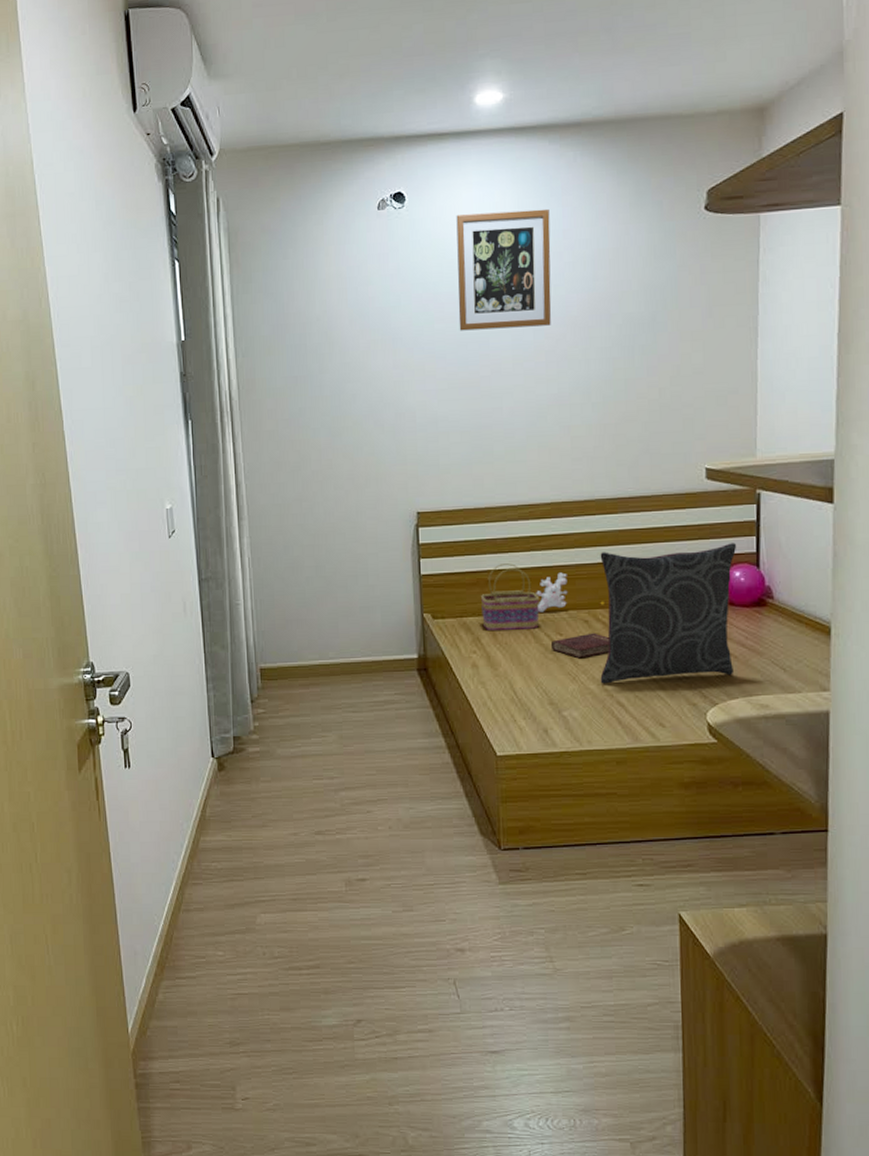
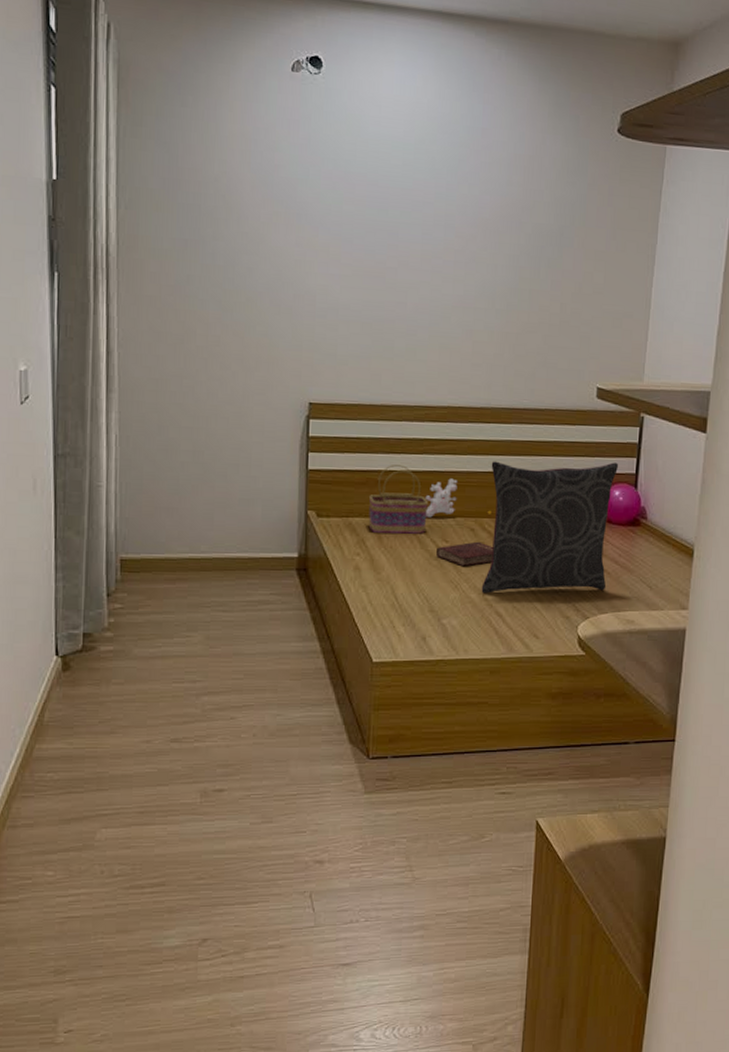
wall art: present [456,208,552,331] -> none [368,93,470,224]

